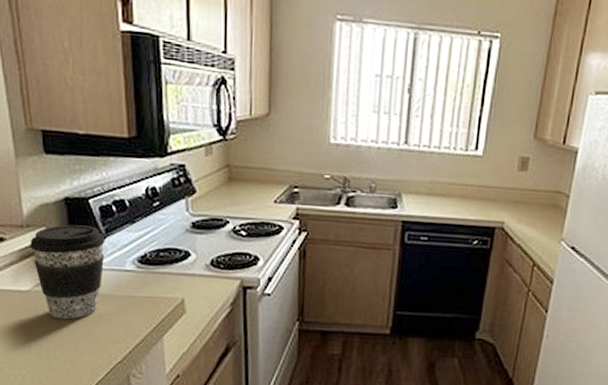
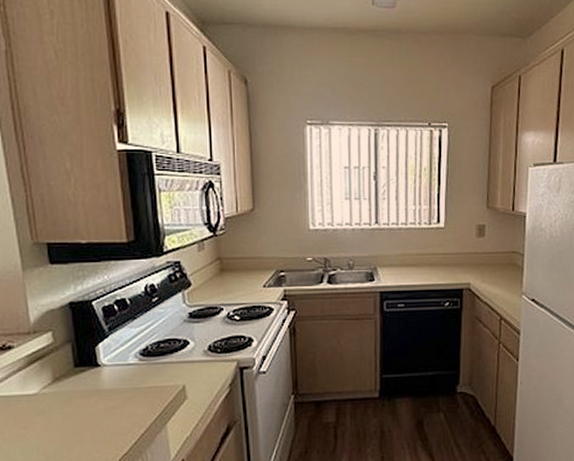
coffee cup: present [30,224,105,320] -> none [37,326,109,418]

